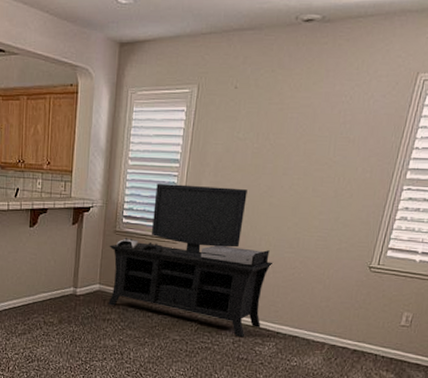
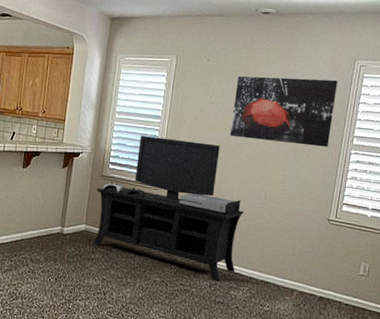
wall art: none [259,100,393,184] -> present [230,76,338,147]

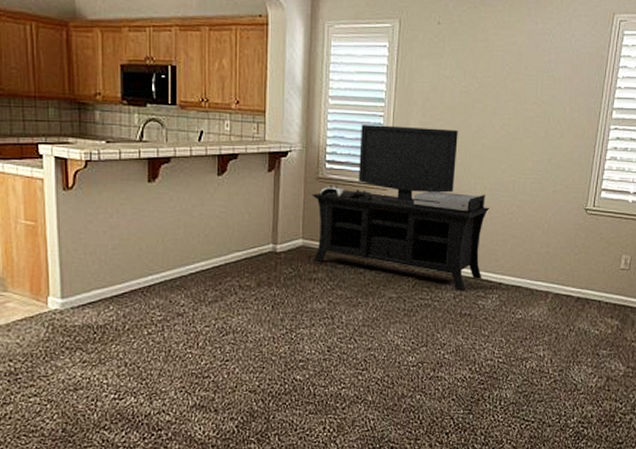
wall art: present [230,76,338,147] -> none [469,40,594,124]

